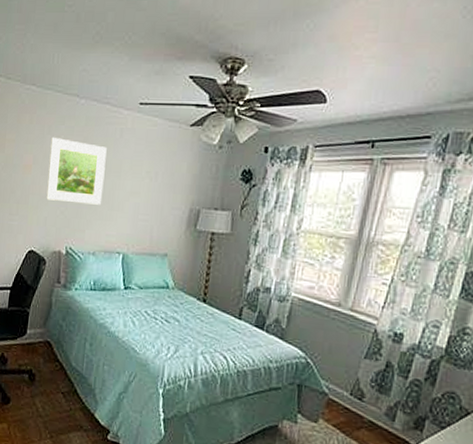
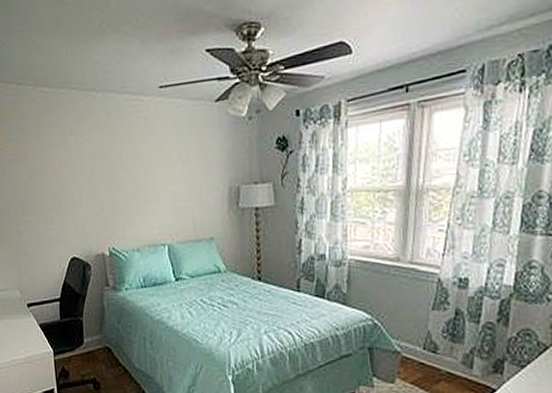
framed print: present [46,136,107,205] -> none [74,136,138,203]

